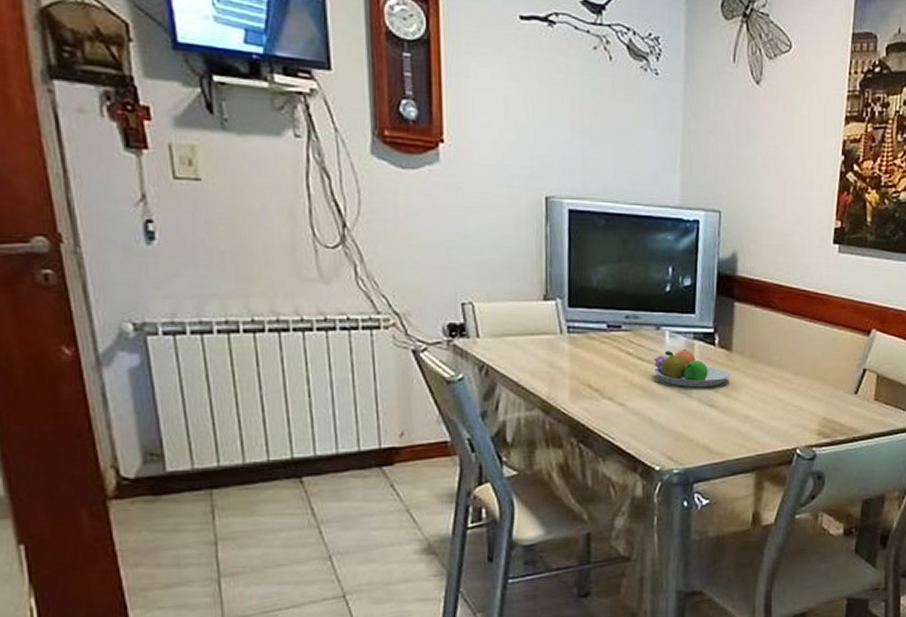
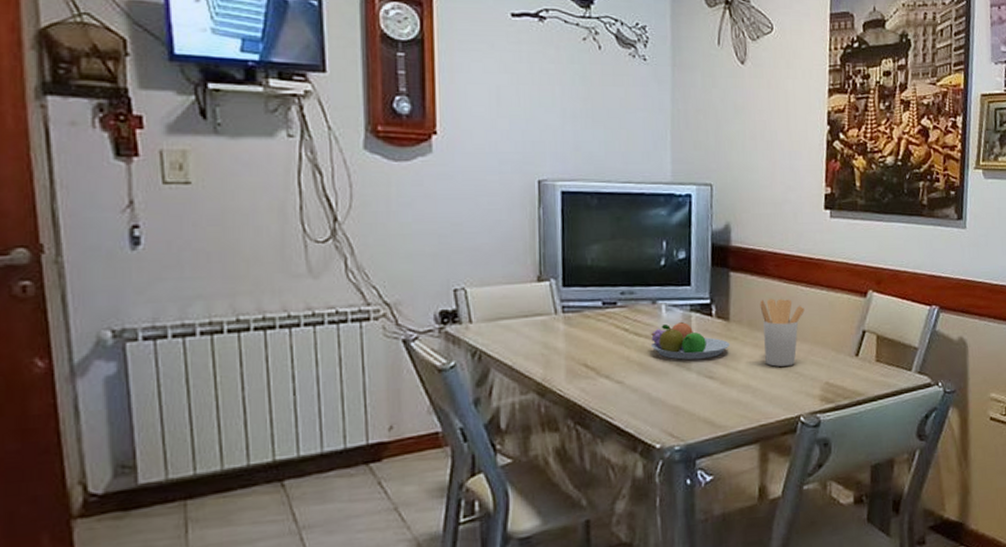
utensil holder: none [763,331,807,399] -> present [760,298,805,367]

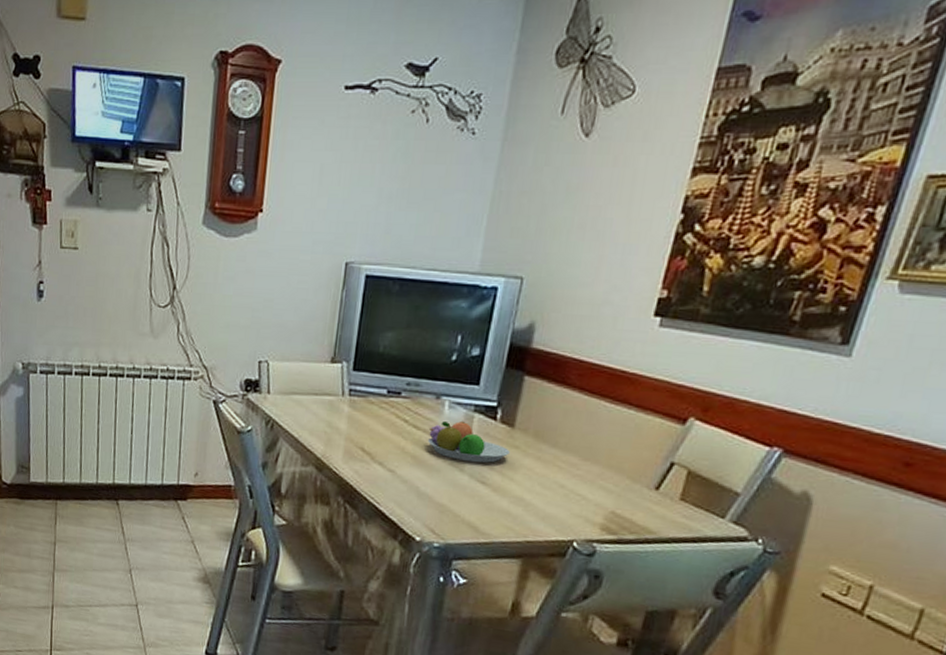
utensil holder: present [760,298,805,367] -> none [546,410,604,486]

